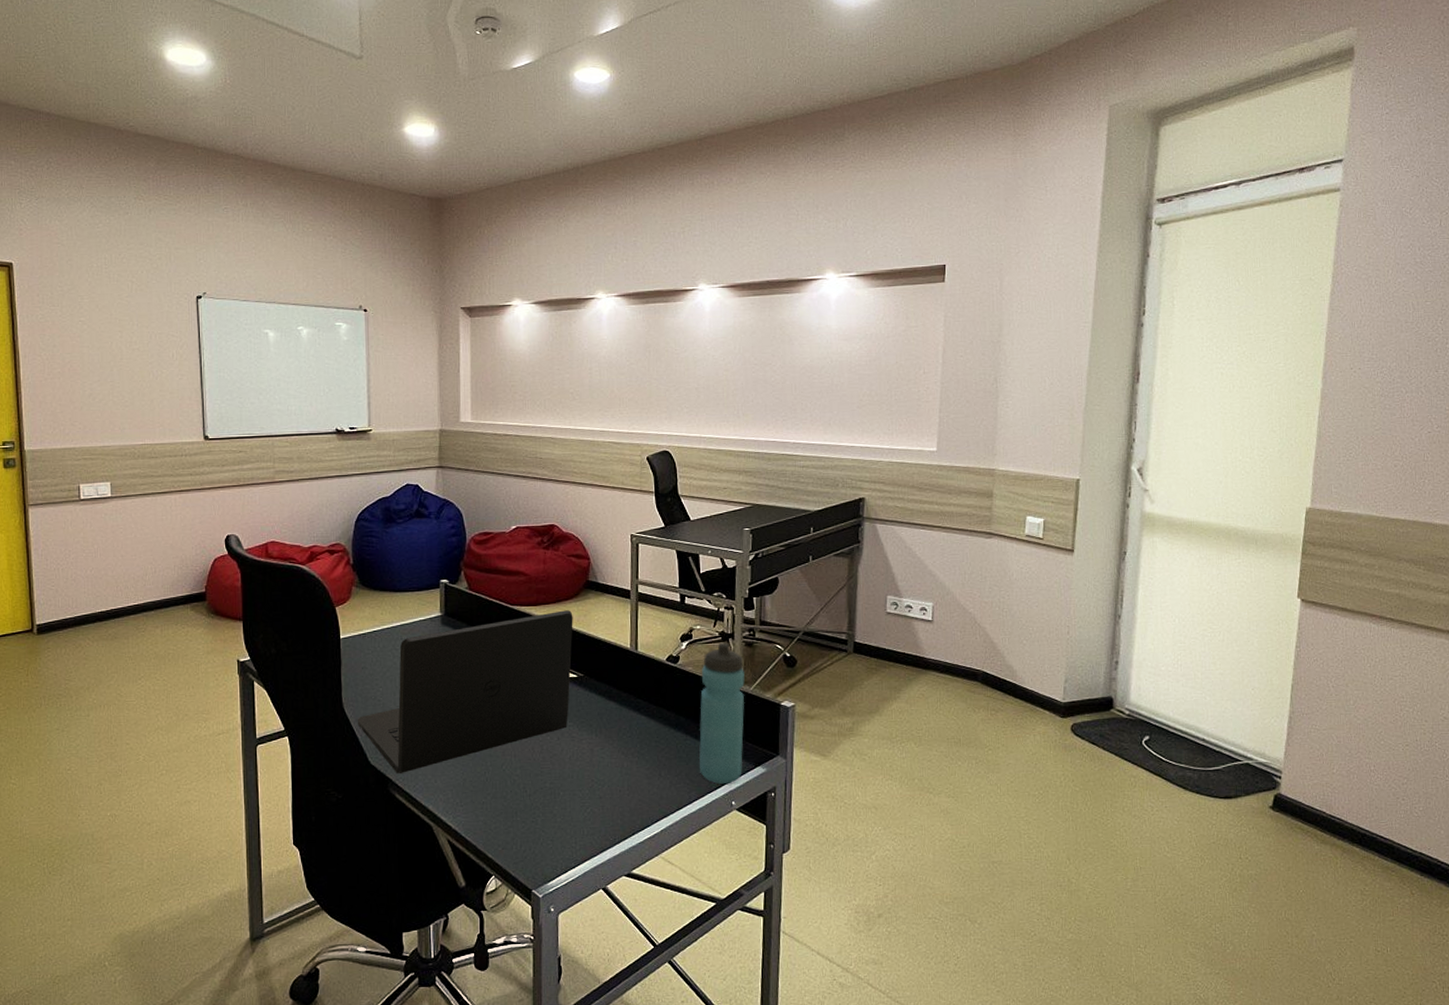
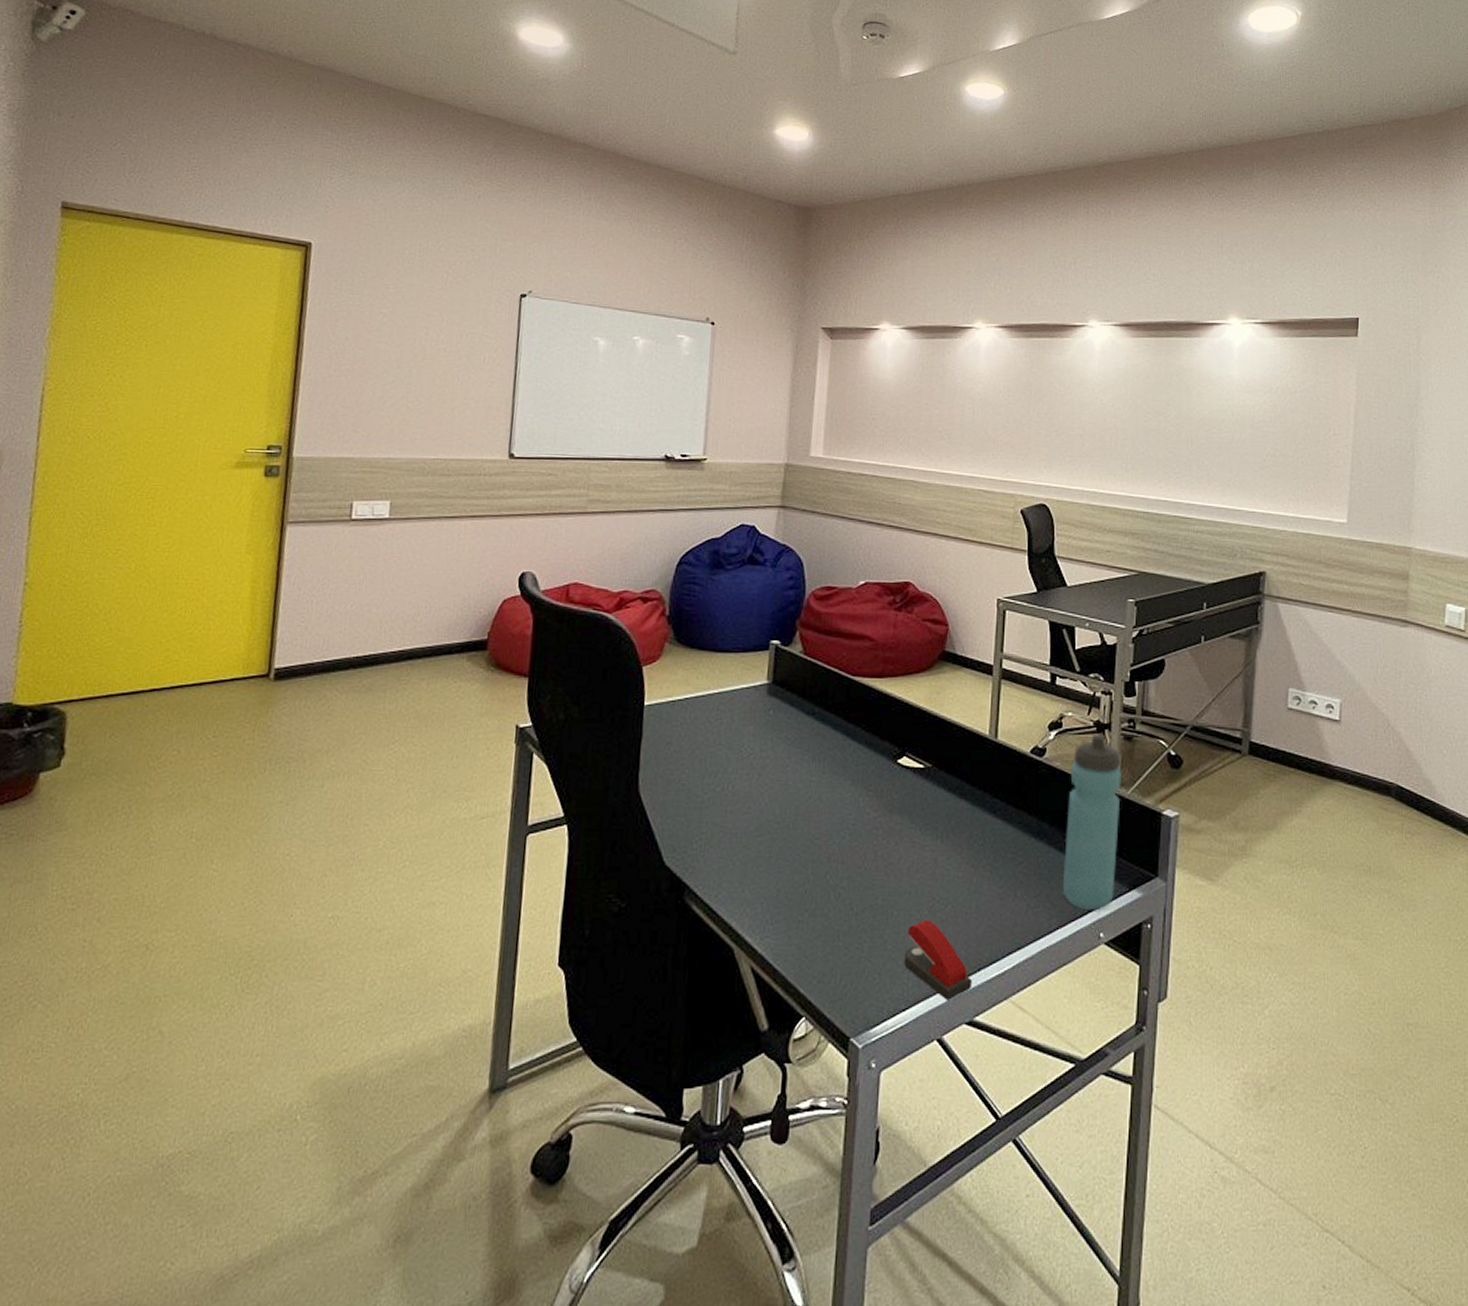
laptop: present [357,610,573,773] -> none [653,685,924,879]
stapler: none [571,796,628,860] -> present [904,919,972,1002]

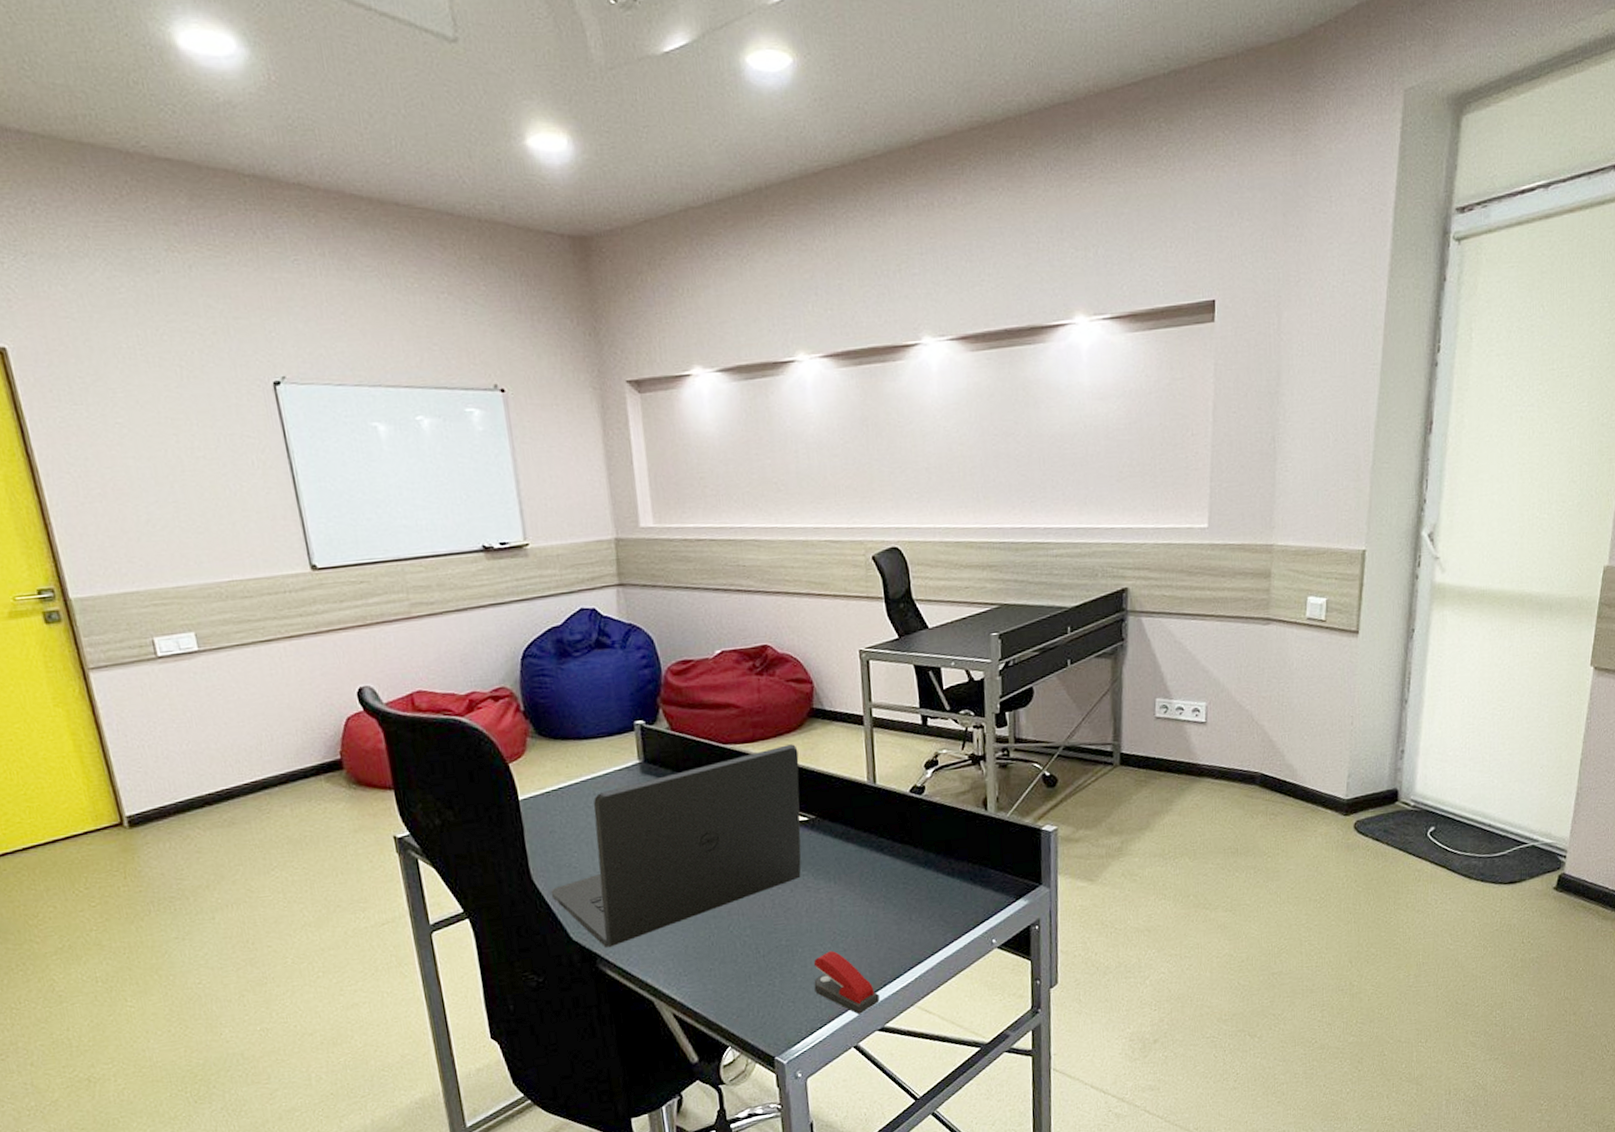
laptop: none [653,685,924,879] -> present [550,744,802,948]
water bottle: present [1062,734,1121,911] -> none [951,766,1002,923]

